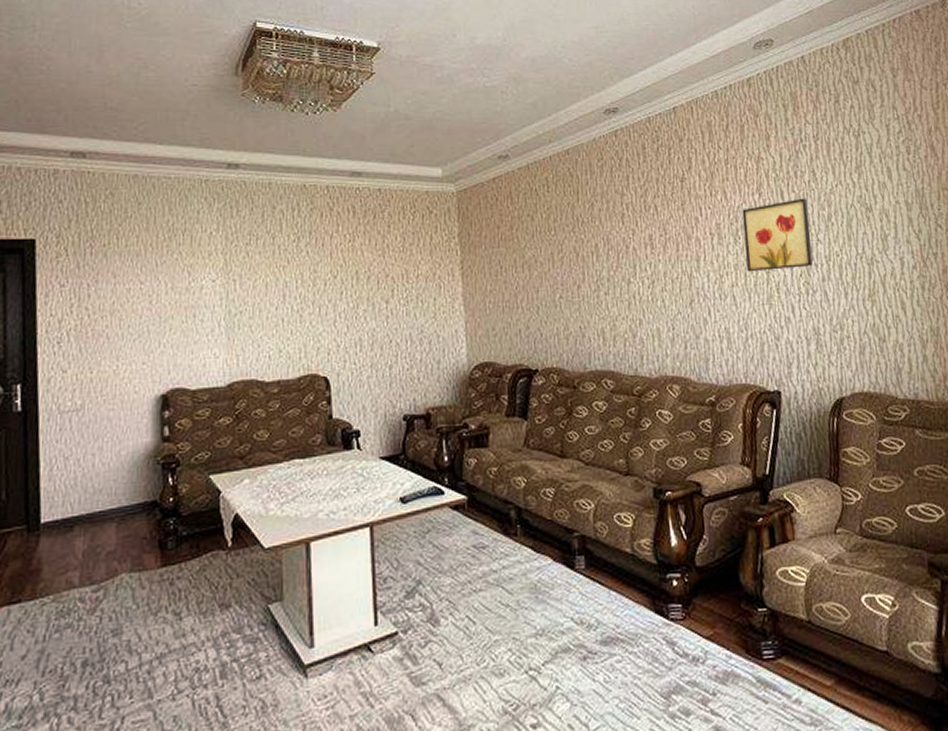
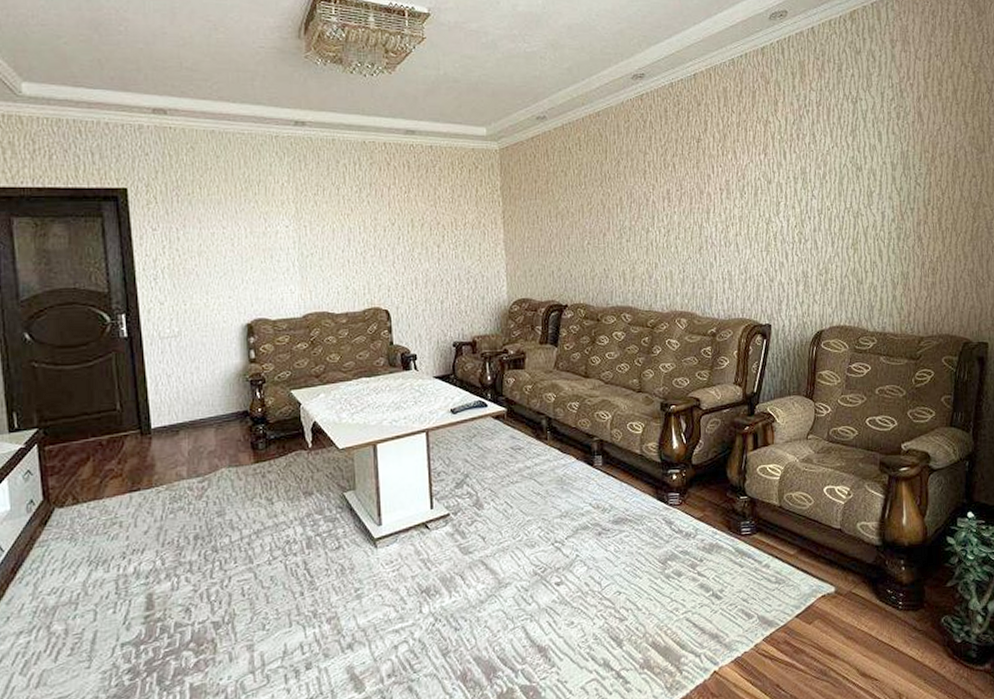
wall art: present [742,198,813,272] -> none [749,158,807,223]

